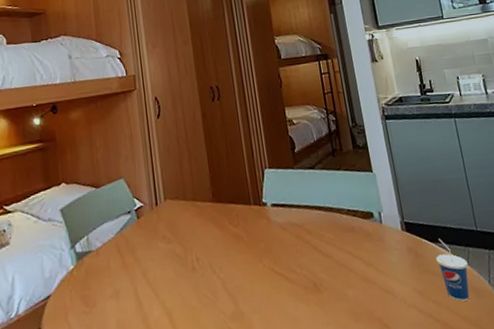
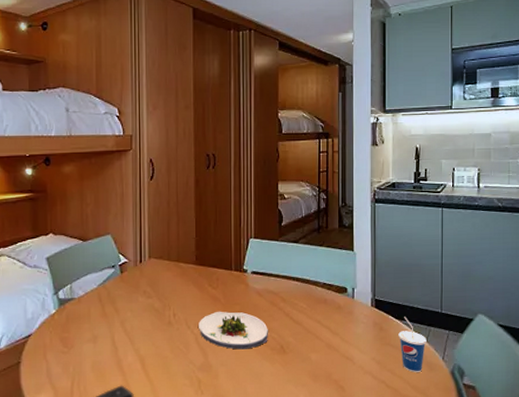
salad plate: none [224,250,300,293] -> present [199,311,268,350]

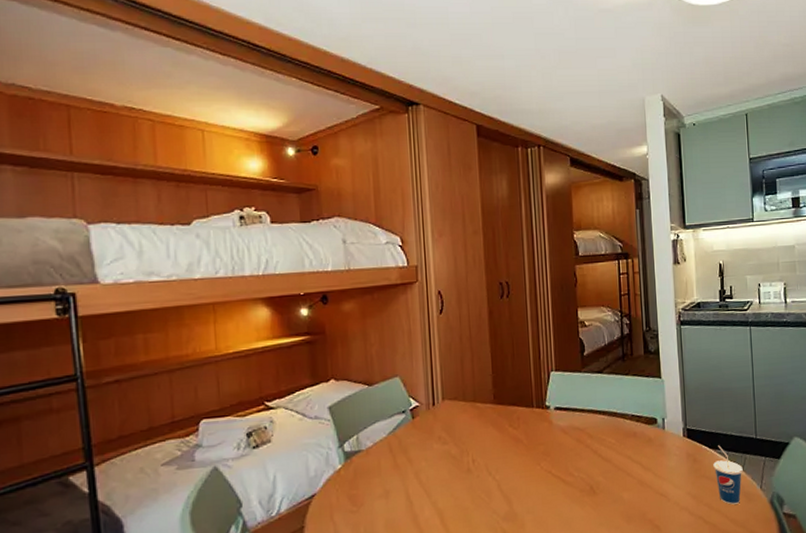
salad plate: present [199,311,268,350] -> none [500,453,576,495]

